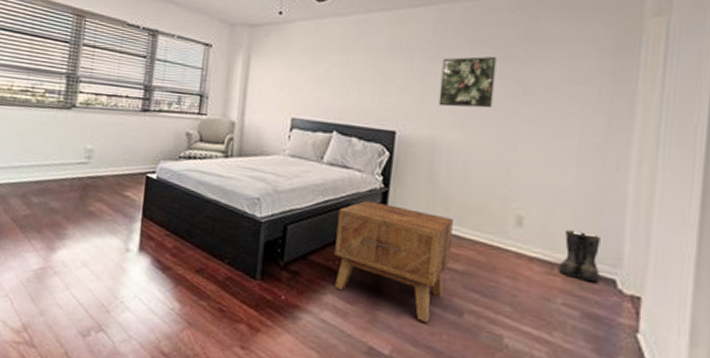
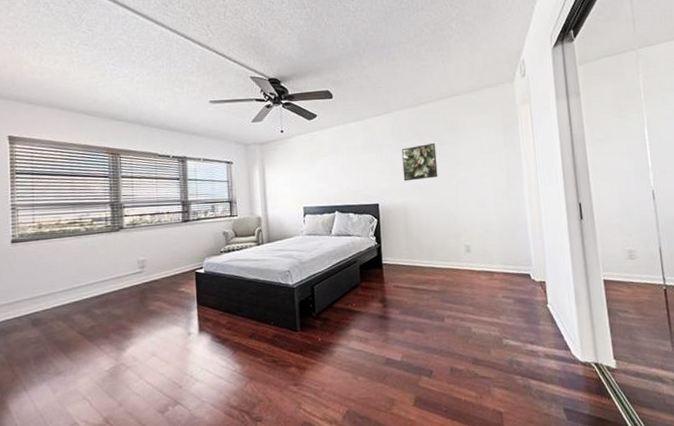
side table: present [334,200,453,322] -> none [349,255,429,331]
boots: present [559,229,601,282] -> none [495,247,520,279]

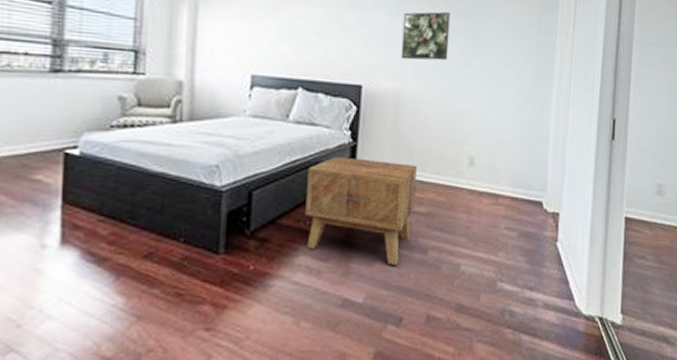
side table: none [349,255,429,331] -> present [305,156,417,265]

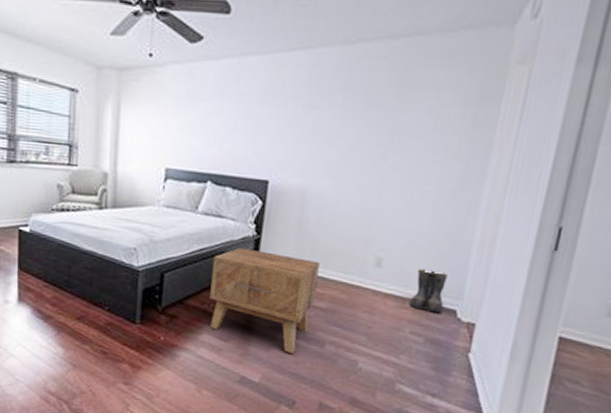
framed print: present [401,11,451,61] -> none [310,104,369,157]
boots: none [502,165,532,205] -> present [409,269,448,312]

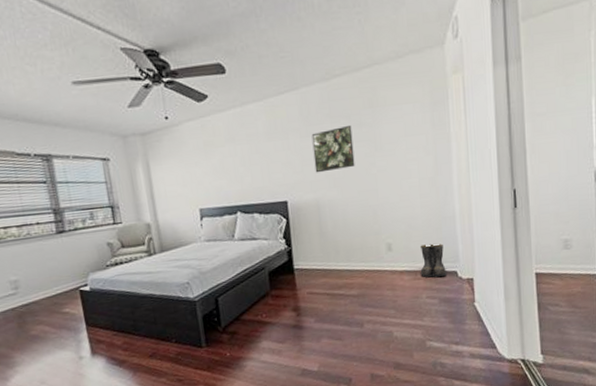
side table: present [210,247,320,353] -> none [256,257,347,339]
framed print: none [310,104,369,157] -> present [311,124,355,173]

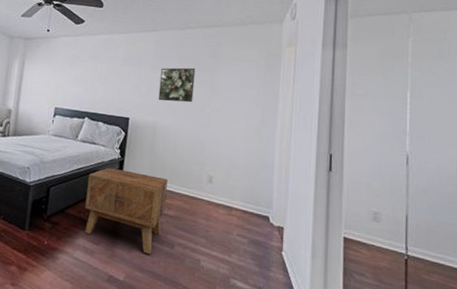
side table: none [256,257,347,339] -> present [84,167,168,254]
boots: present [419,243,446,278] -> none [235,184,260,218]

